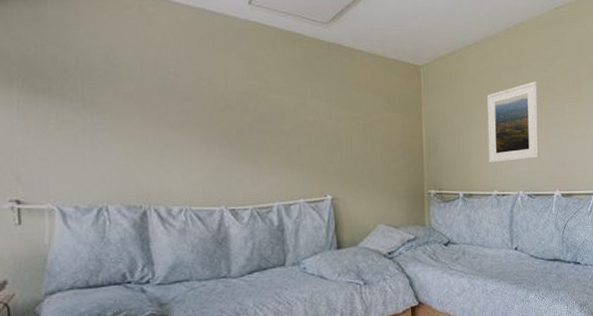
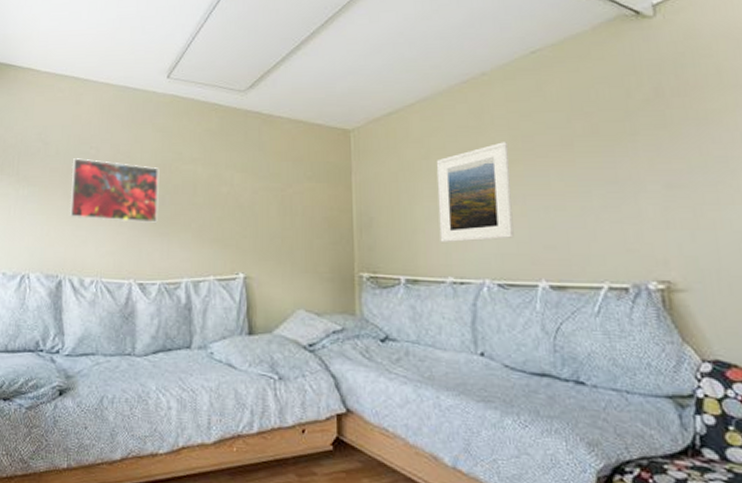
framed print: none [148,83,246,152] -> present [69,158,160,224]

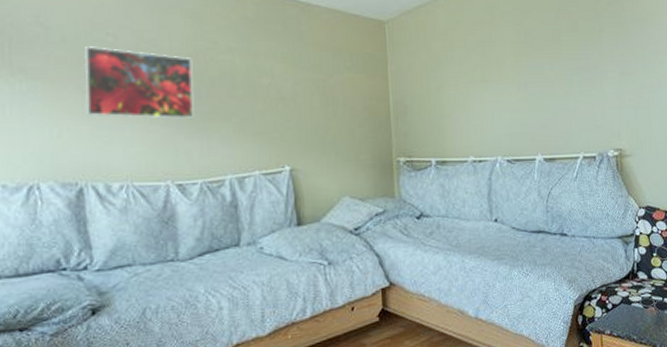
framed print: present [436,142,514,243] -> none [458,36,519,127]

